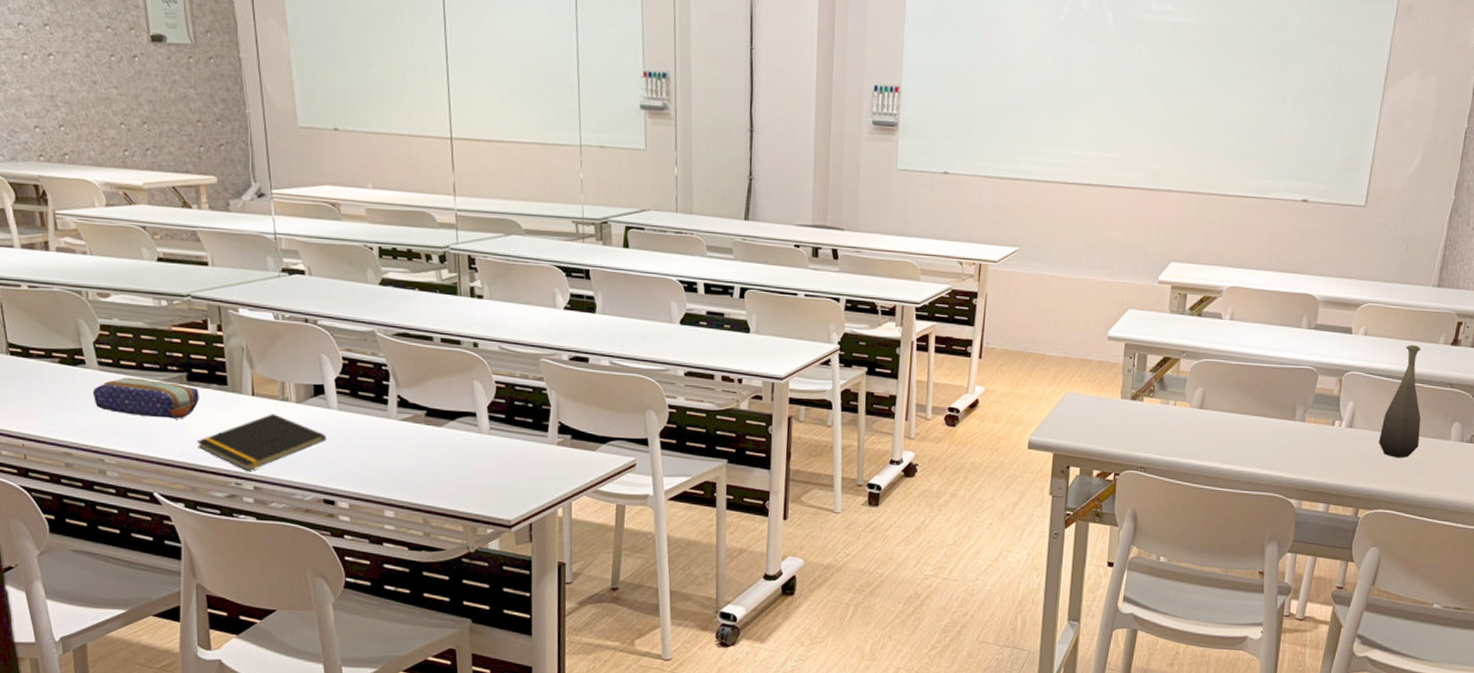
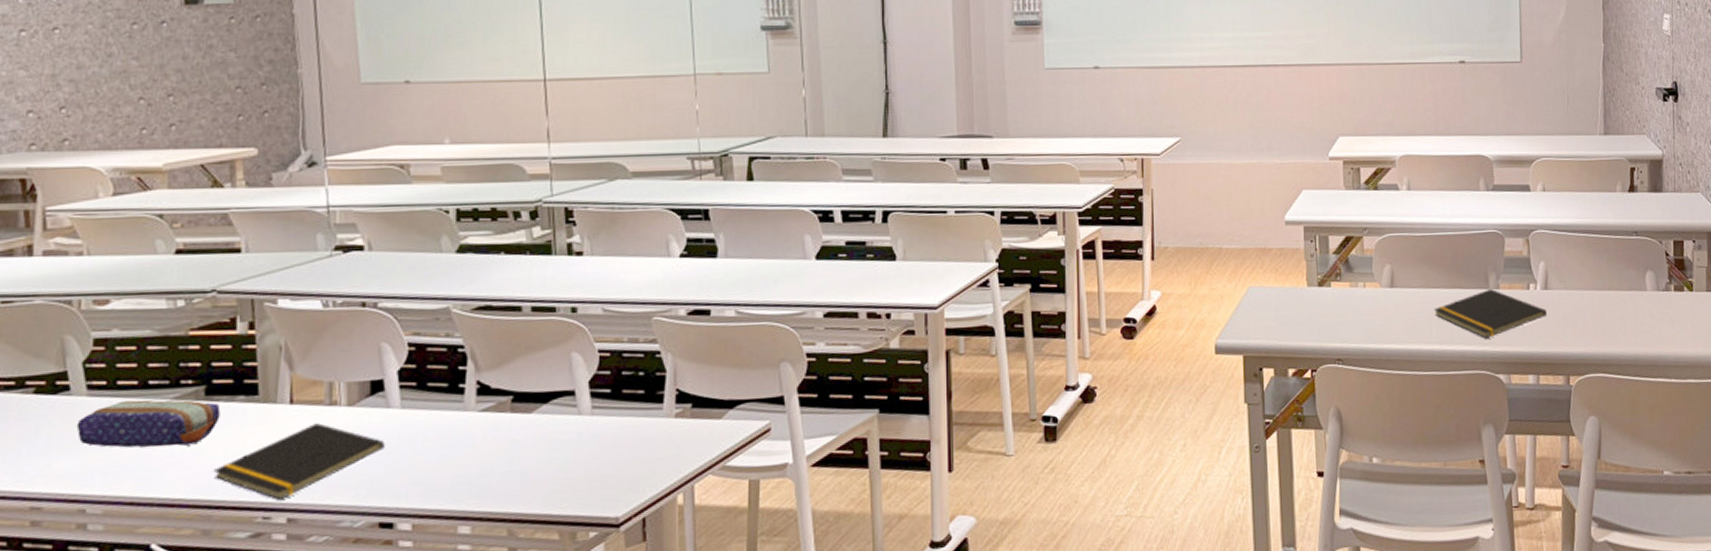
notepad: none [1238,420,1348,466] -> present [1434,288,1548,339]
bottle: present [1379,345,1421,458] -> none [1576,196,1617,316]

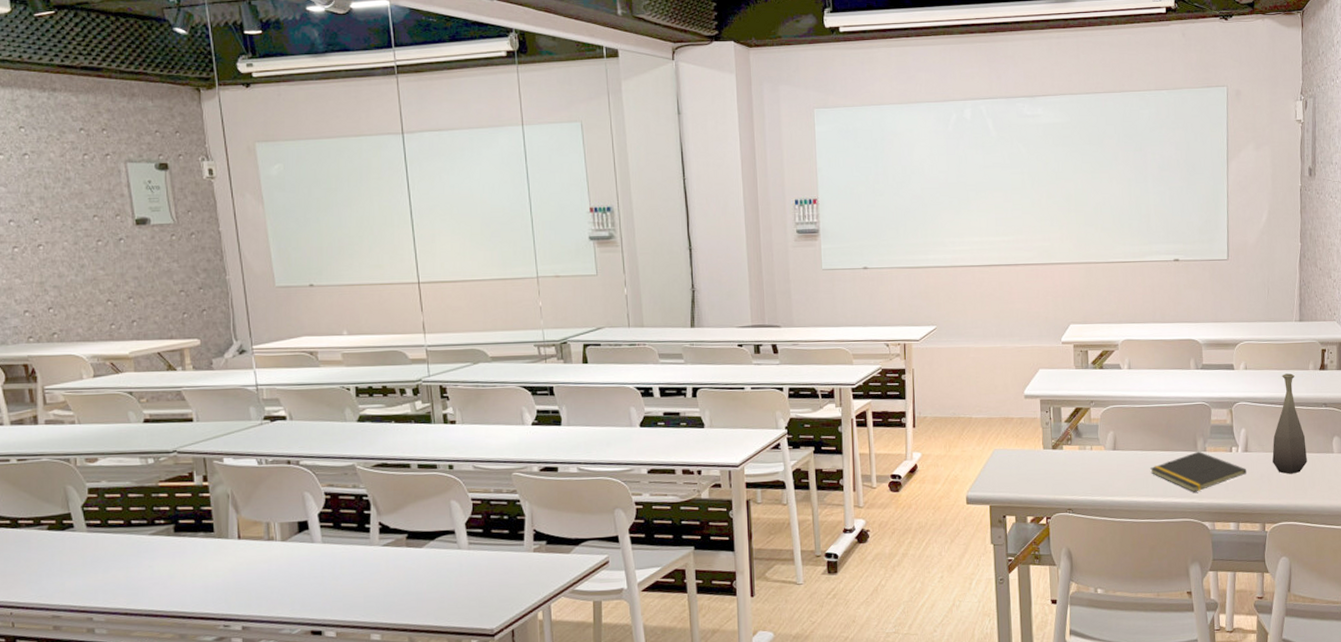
pencil case: present [76,399,221,448] -> none [81,535,186,572]
notepad: present [212,423,385,500] -> none [184,554,312,612]
bottle: none [1576,196,1617,316] -> present [1272,373,1307,474]

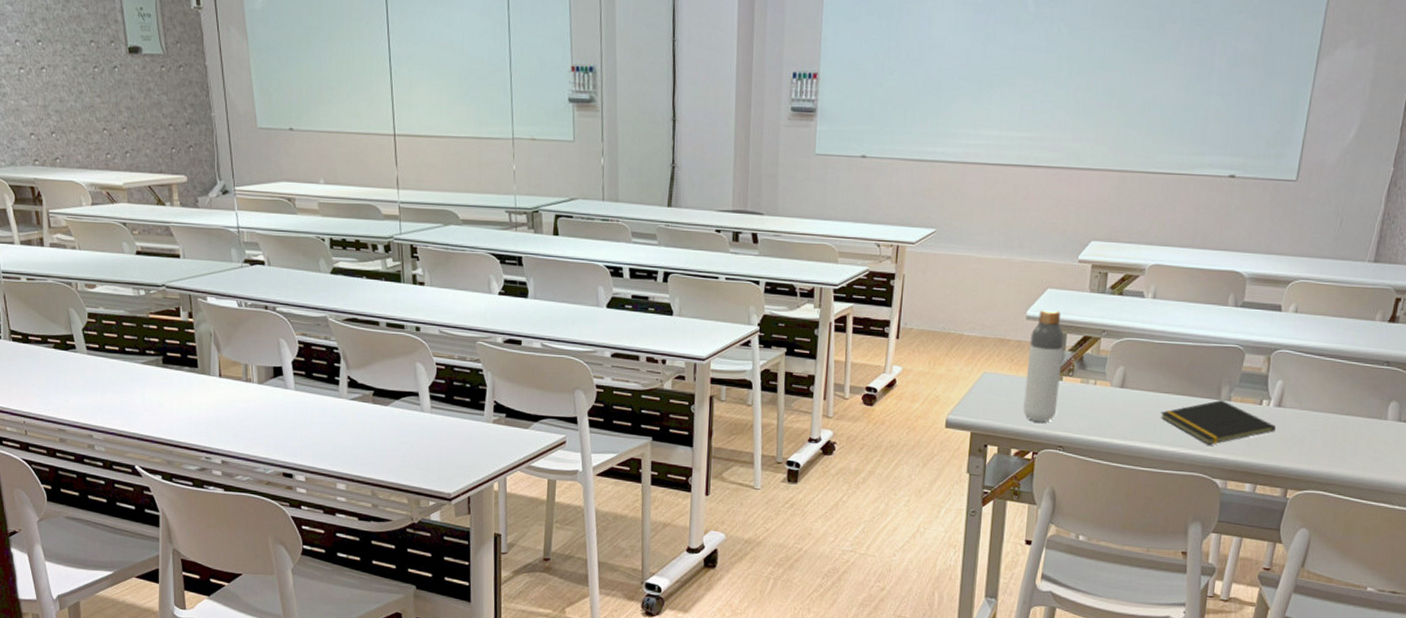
bottle: none [1030,387,1062,489] -> present [1023,309,1065,422]
bottle: present [1272,373,1307,474] -> none [1309,322,1356,438]

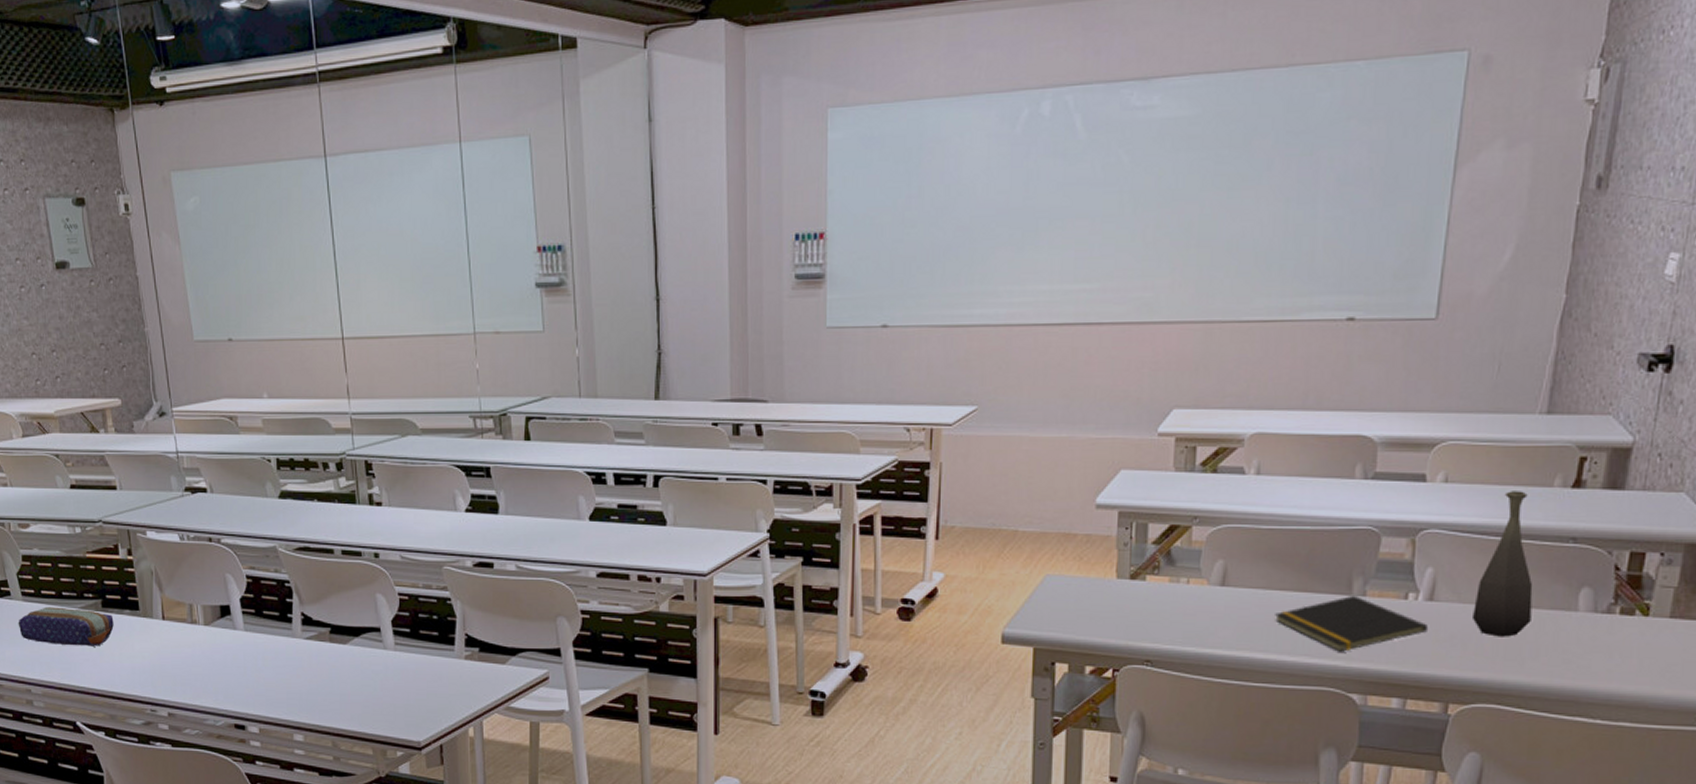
pencil case: none [82,360,173,399] -> present [18,607,114,647]
bottle: present [1023,309,1065,422] -> none [1098,494,1146,632]
bottle: none [1309,322,1356,438] -> present [1473,491,1533,637]

